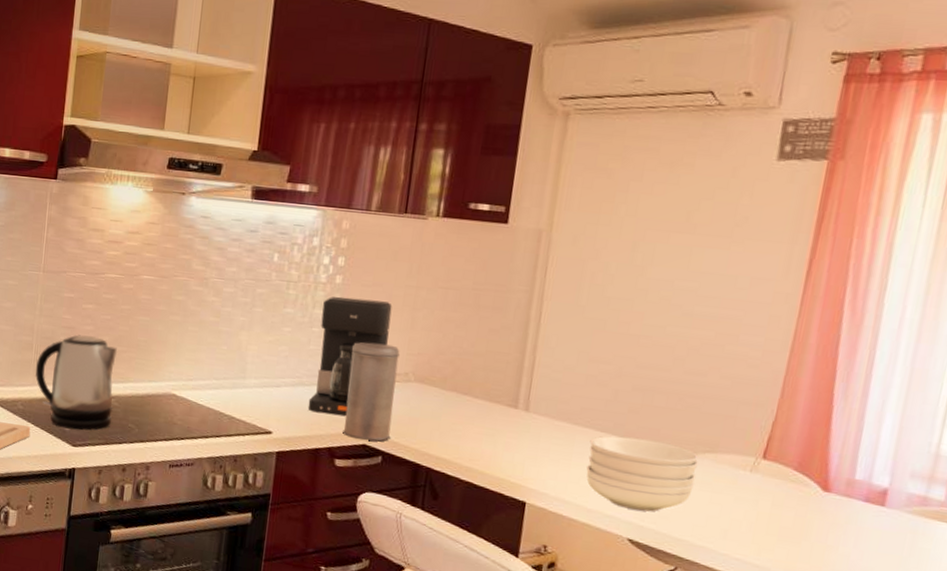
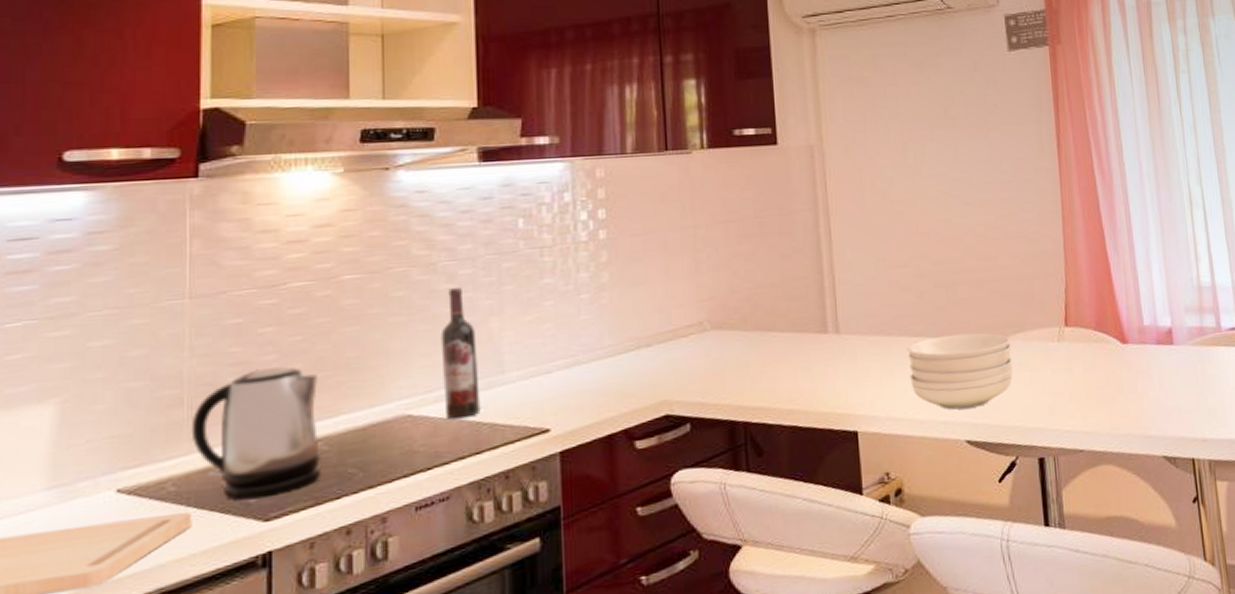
wine bottle: none [199,300,229,407] -> present [440,286,481,419]
coffee maker: present [307,296,392,416] -> none [589,248,674,393]
canister: present [343,342,400,442] -> none [631,295,696,412]

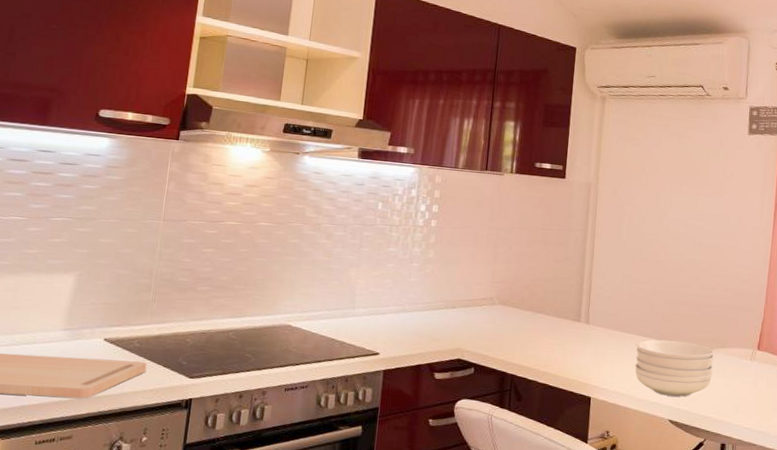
kettle: present [191,367,322,499] -> none [153,276,235,361]
wine bottle: present [440,286,481,419] -> none [312,243,340,334]

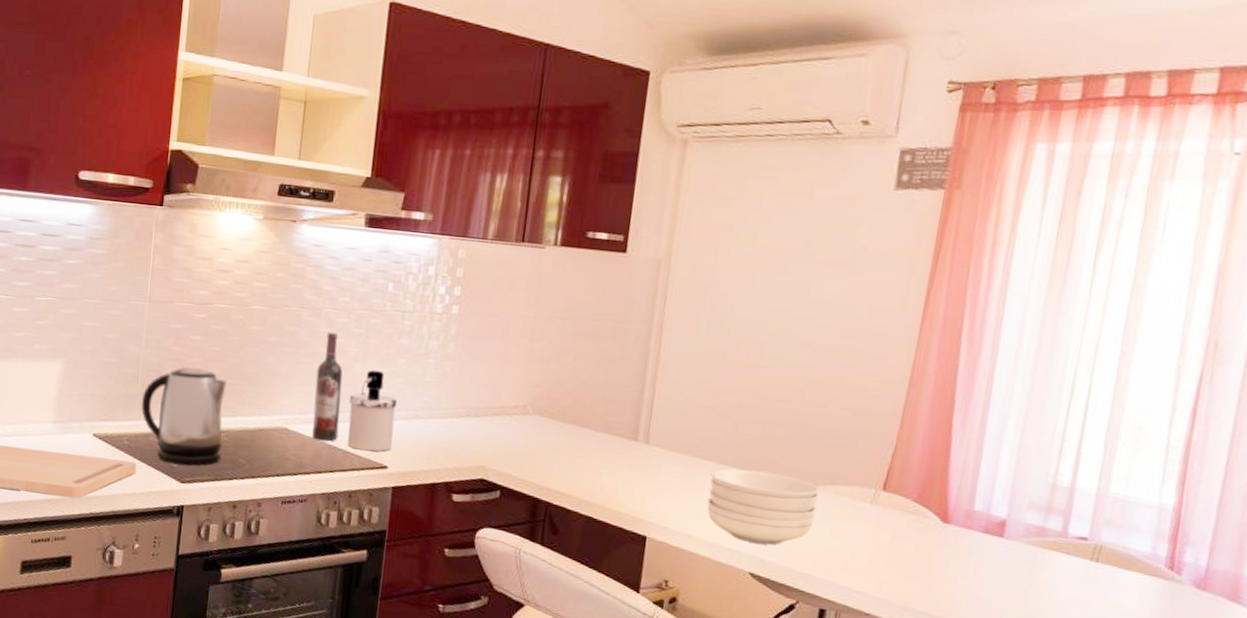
kettle: none [153,276,235,361] -> present [141,367,227,465]
wine bottle: none [312,243,340,334] -> present [312,331,343,441]
soap dispenser: none [344,273,387,342] -> present [348,370,398,452]

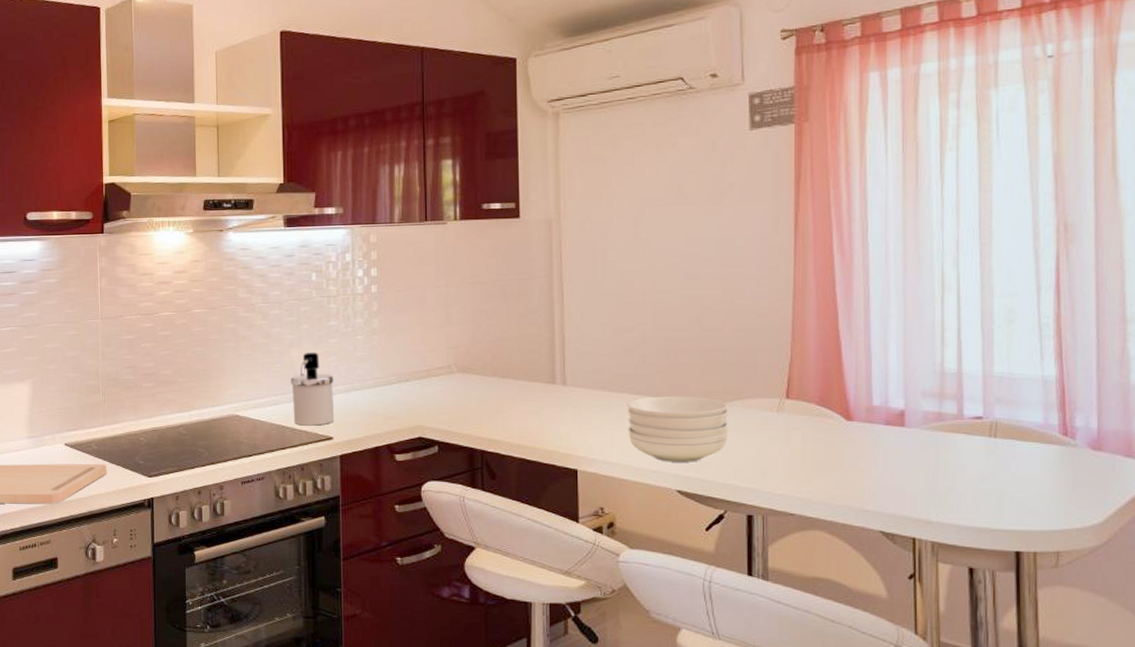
kettle: present [141,367,227,465] -> none [104,372,182,460]
wine bottle: present [312,331,343,441] -> none [258,323,285,421]

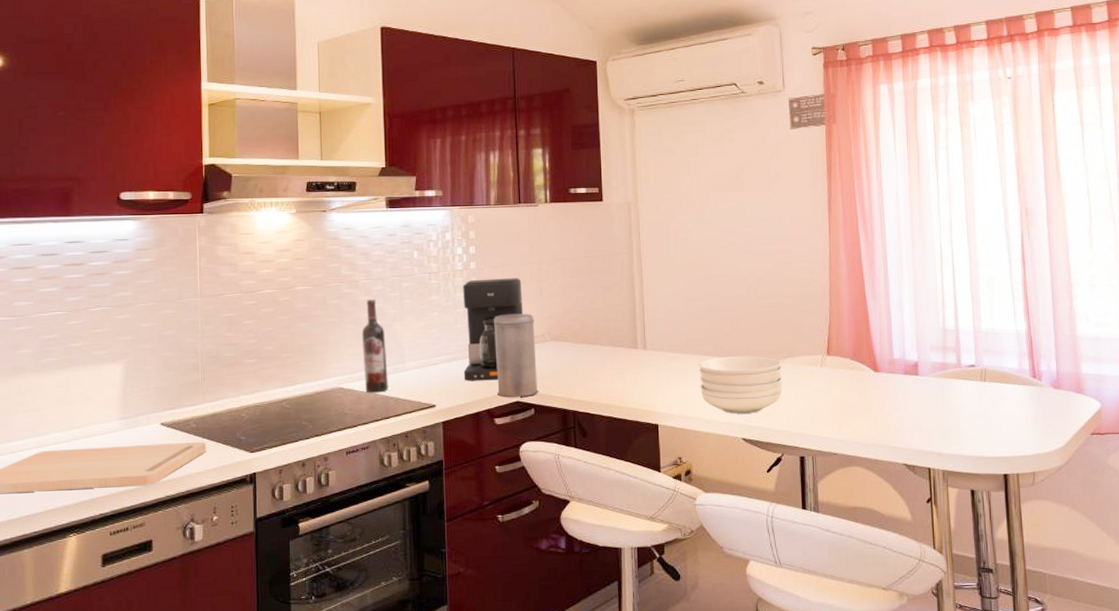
wine bottle: none [258,323,285,421] -> present [361,299,389,392]
soap dispenser: present [290,352,335,426] -> none [393,325,437,395]
coffee maker: none [362,303,428,414] -> present [463,278,524,382]
canister: none [395,342,443,434] -> present [493,313,539,398]

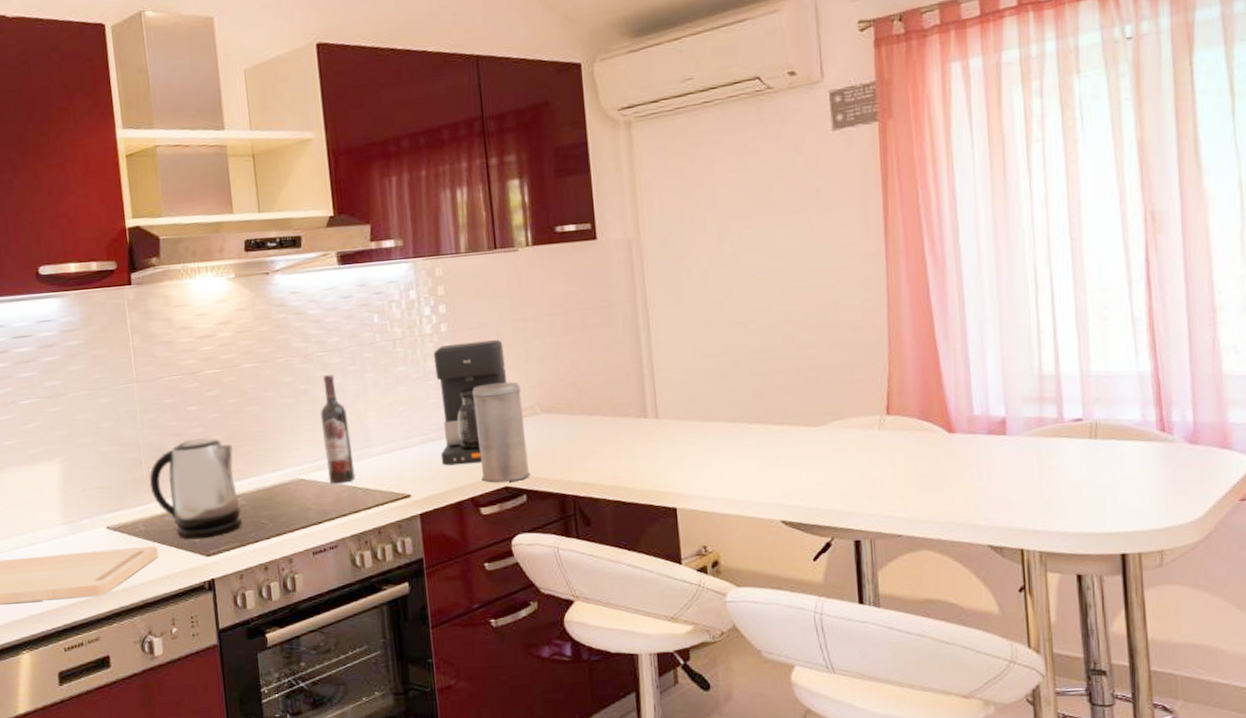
kettle: none [204,348,286,436] -> present [149,438,243,539]
bowl: present [698,355,783,414] -> none [723,419,831,492]

